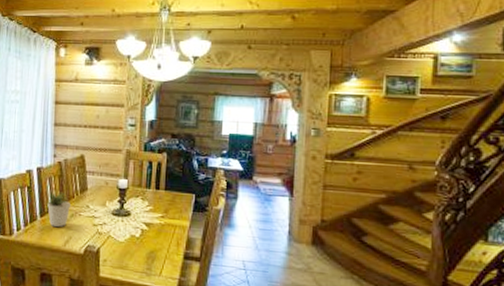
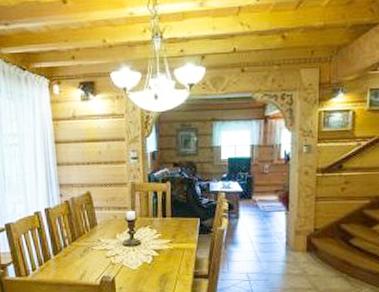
potted plant: present [46,190,70,227] -> none [58,228,82,263]

